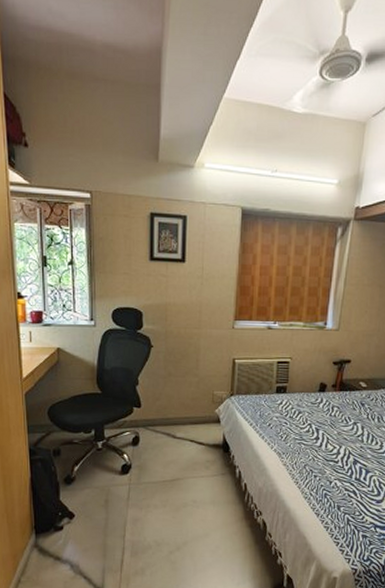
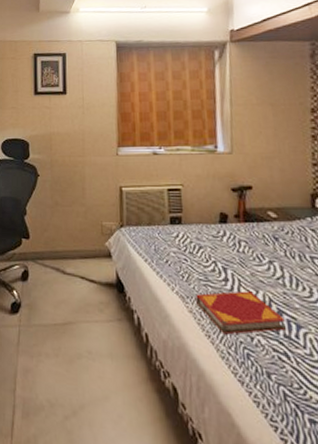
hardback book: none [290,446,359,481] -> present [196,291,287,335]

